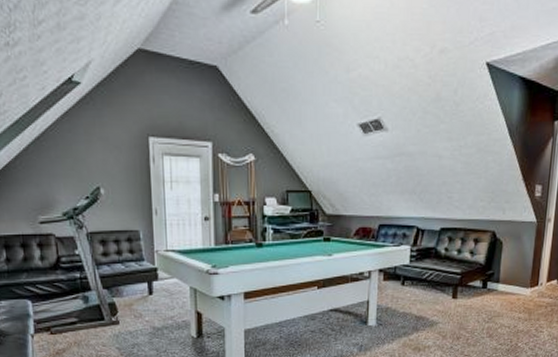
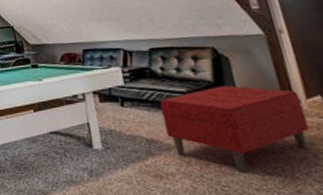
bench: none [434,268,543,343] -> present [160,85,310,172]

